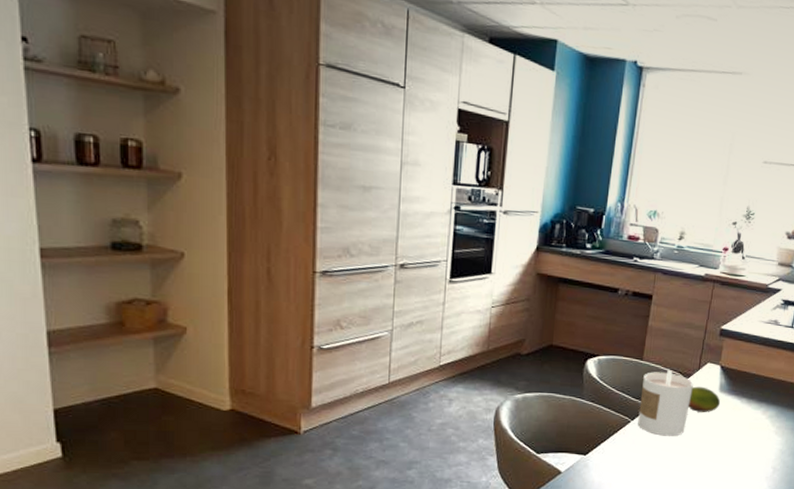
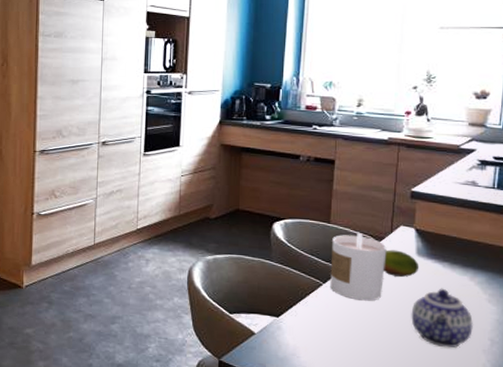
teapot: none [708,422,761,477] -> present [411,288,473,349]

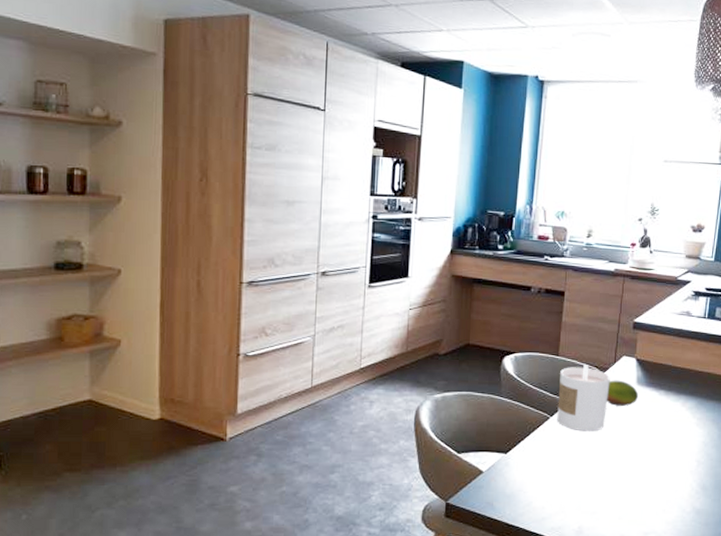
teapot: present [411,288,473,349] -> none [630,415,683,472]

